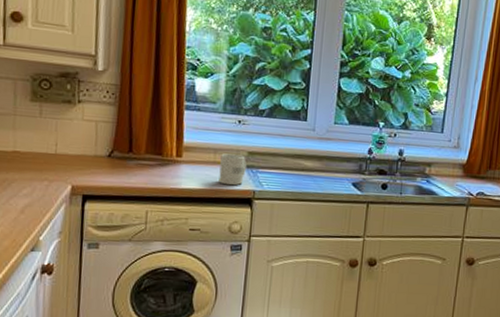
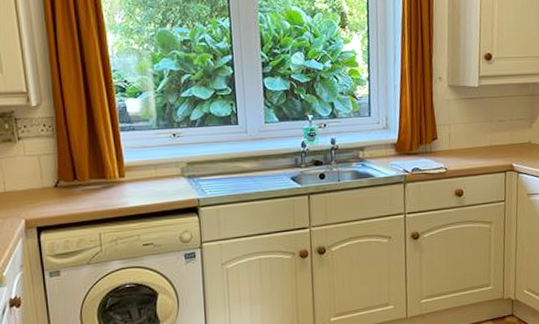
mug: present [219,153,247,186] -> none [161,166,188,198]

